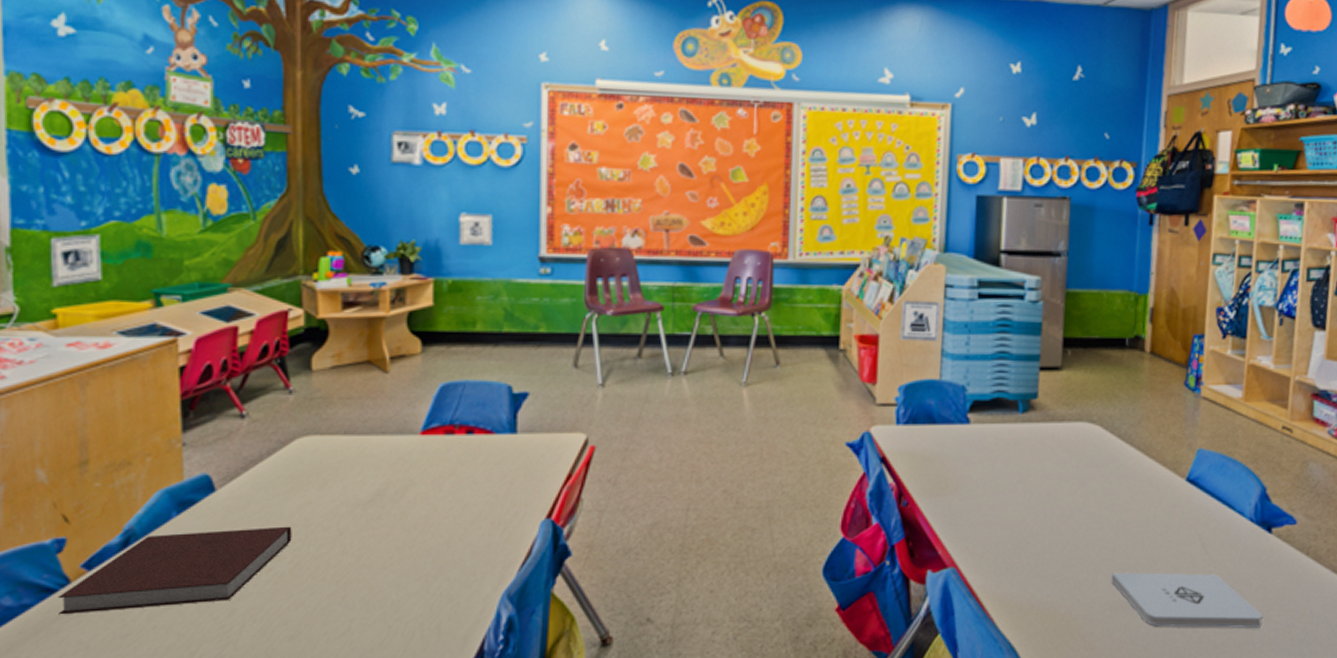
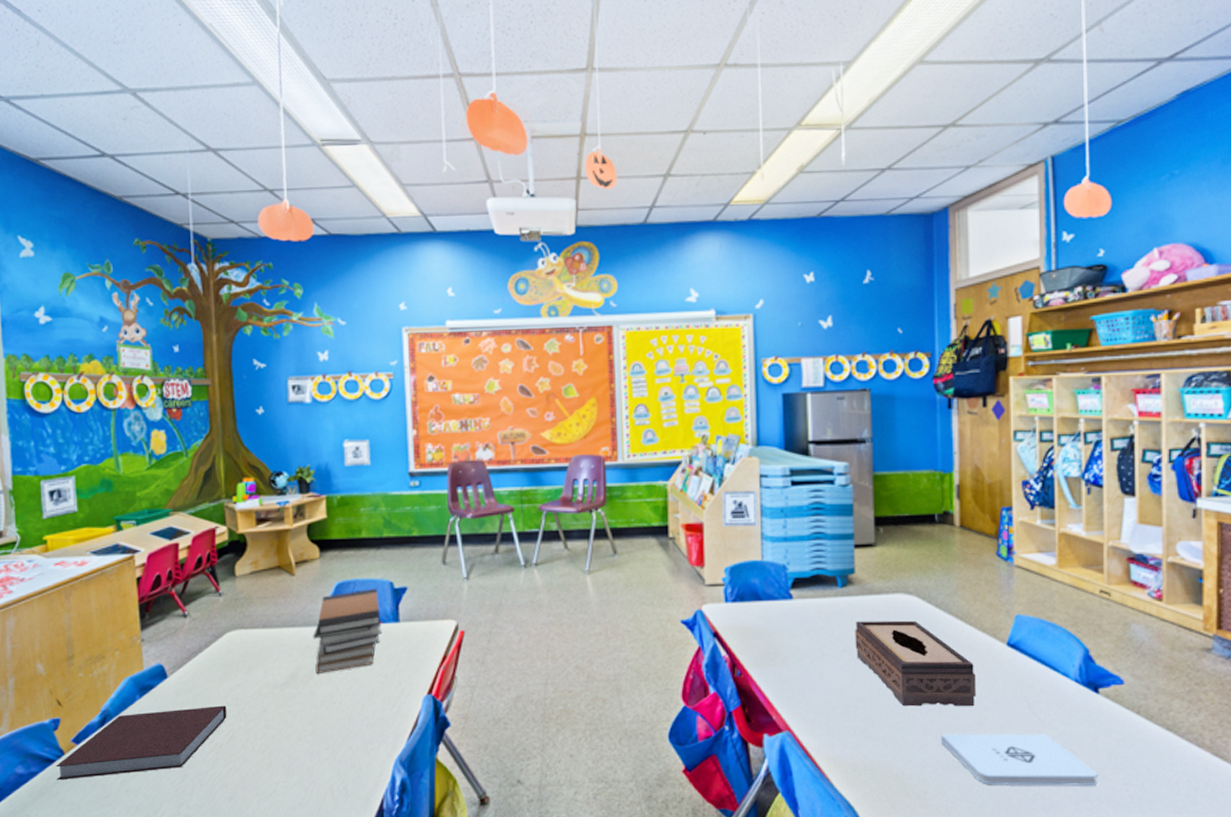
book stack: none [408,392,495,491] -> present [313,588,382,673]
tissue box: none [1031,450,1152,545] -> present [855,620,976,707]

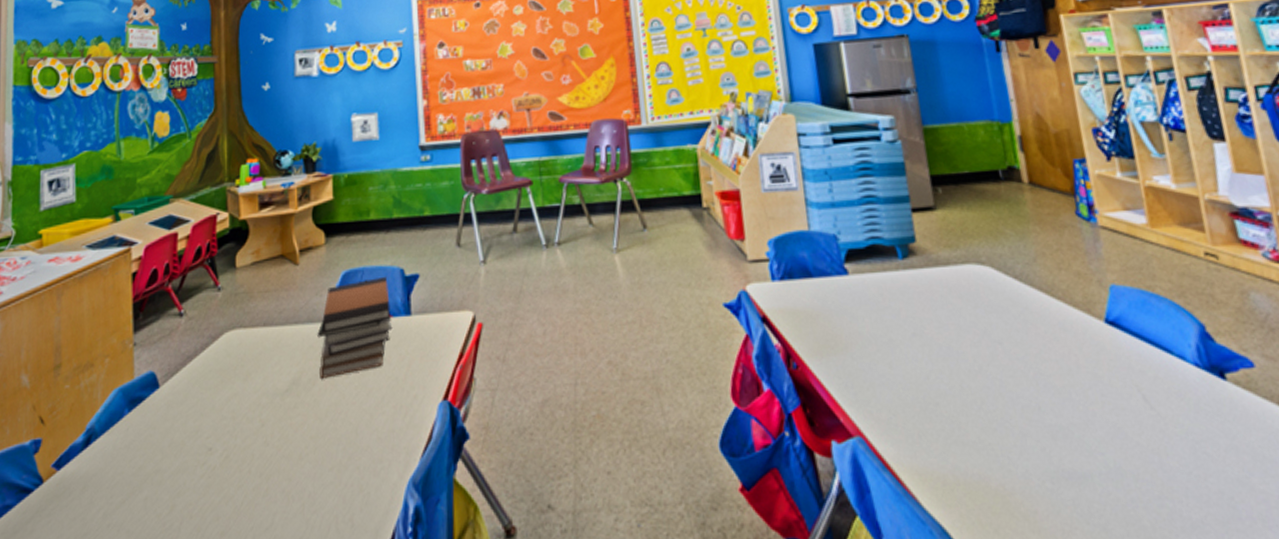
notebook: present [56,705,227,781] -> none [33,419,222,515]
tissue box: present [855,620,976,707] -> none [924,295,1078,402]
notepad: present [940,733,1098,786] -> none [1042,432,1246,502]

